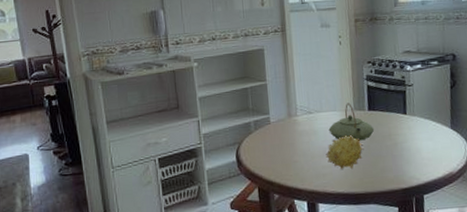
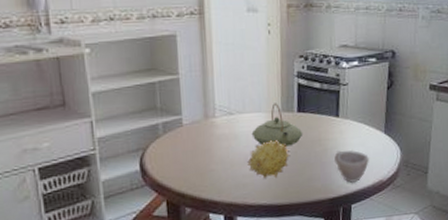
cup: none [404,144,439,174] -> present [334,150,370,183]

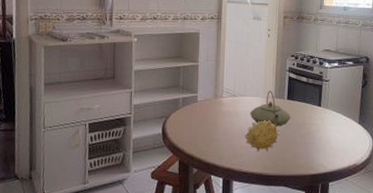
cup: present [334,150,370,183] -> none [316,134,346,163]

